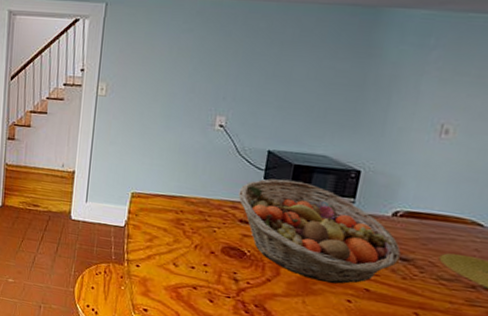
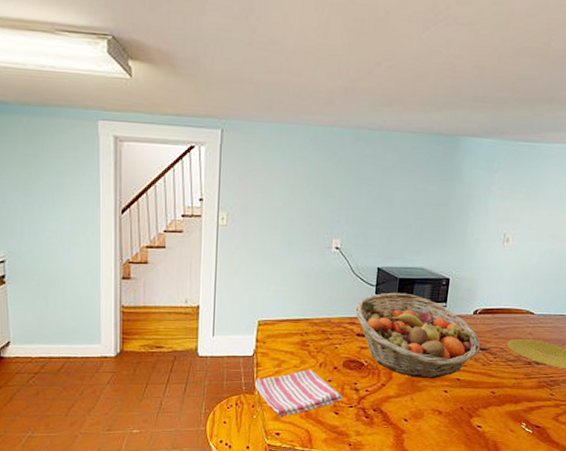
dish towel: none [125,249,219,294] -> present [255,370,342,418]

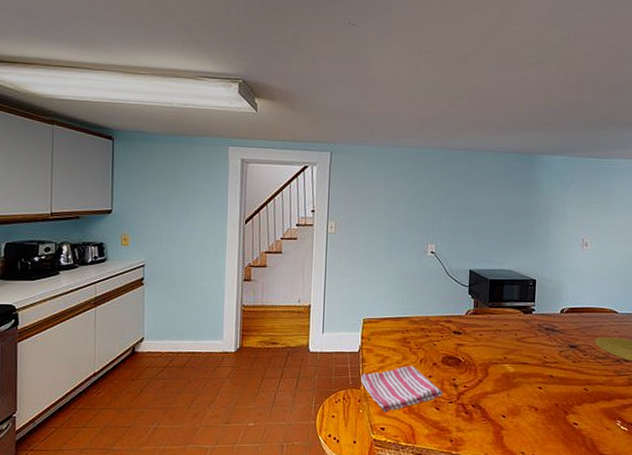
fruit basket: present [355,292,481,379] -> none [451,292,570,376]

